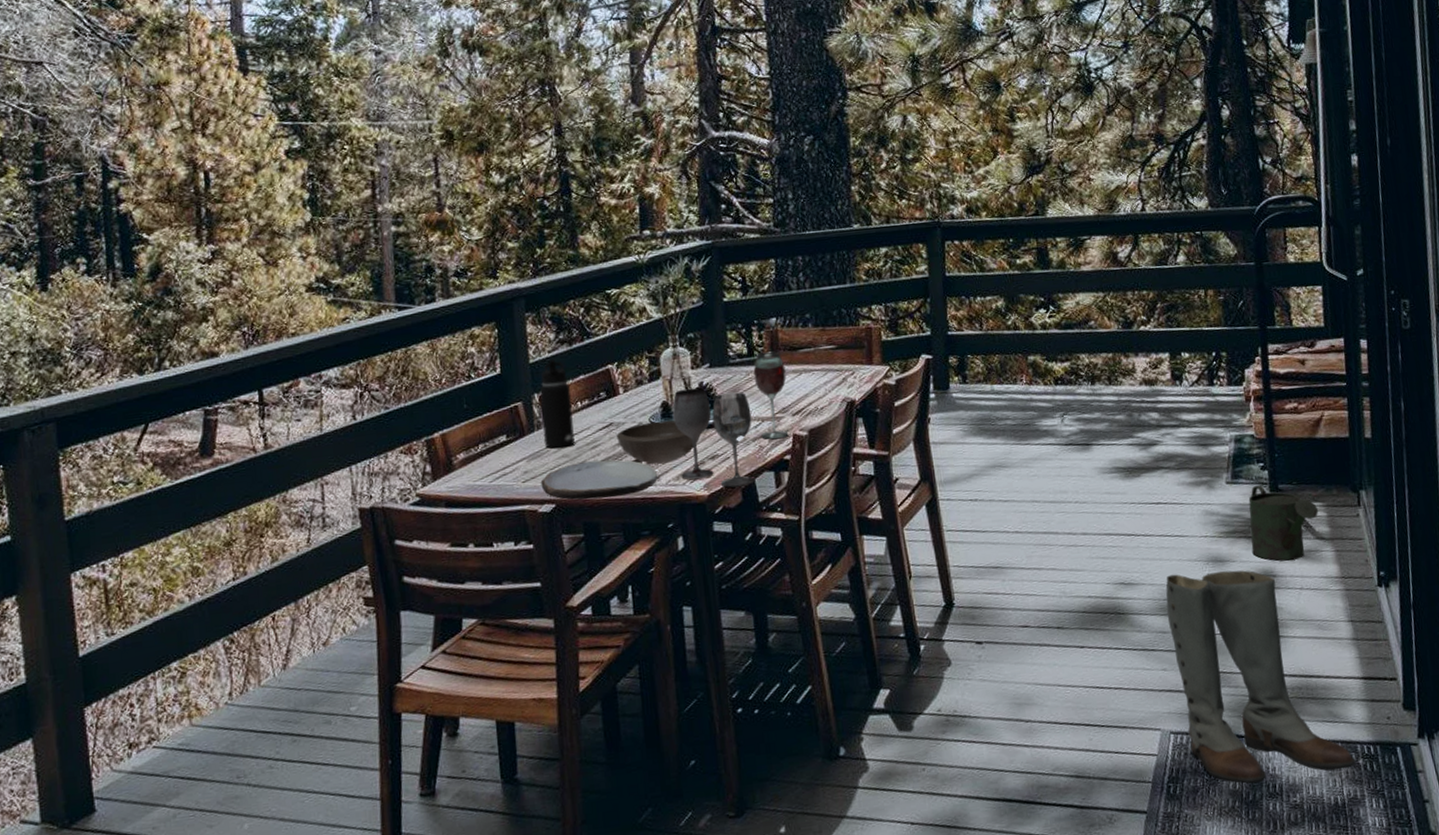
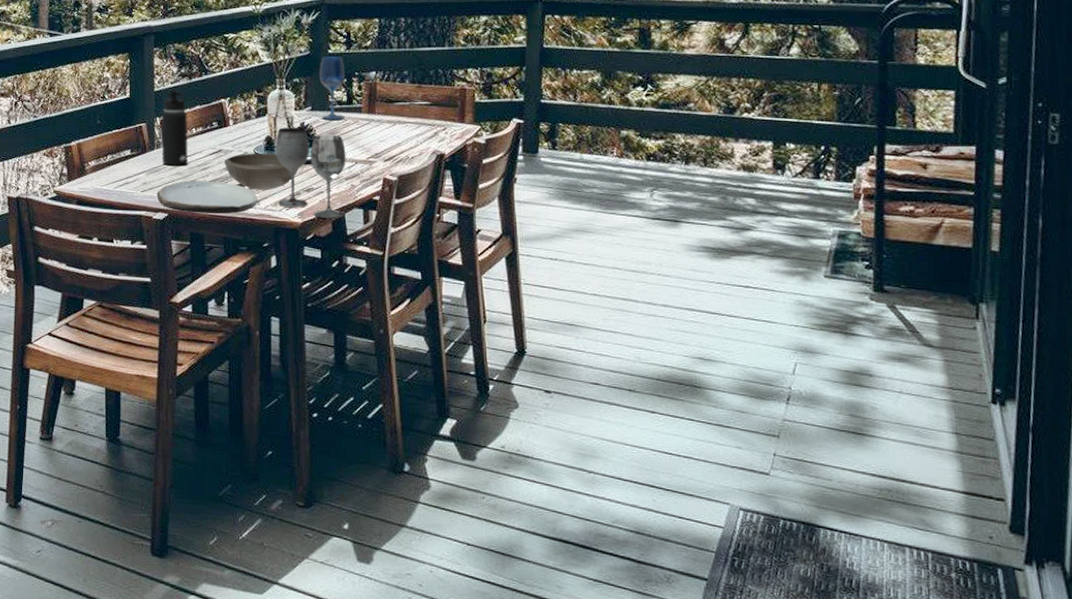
wineglass: none [715,304,745,377] -> present [319,55,345,121]
wineglass: present [753,351,789,439] -> none [351,102,381,181]
boot: present [1165,570,1356,784] -> none [746,357,947,579]
watering can: present [1248,485,1319,561] -> none [847,284,929,362]

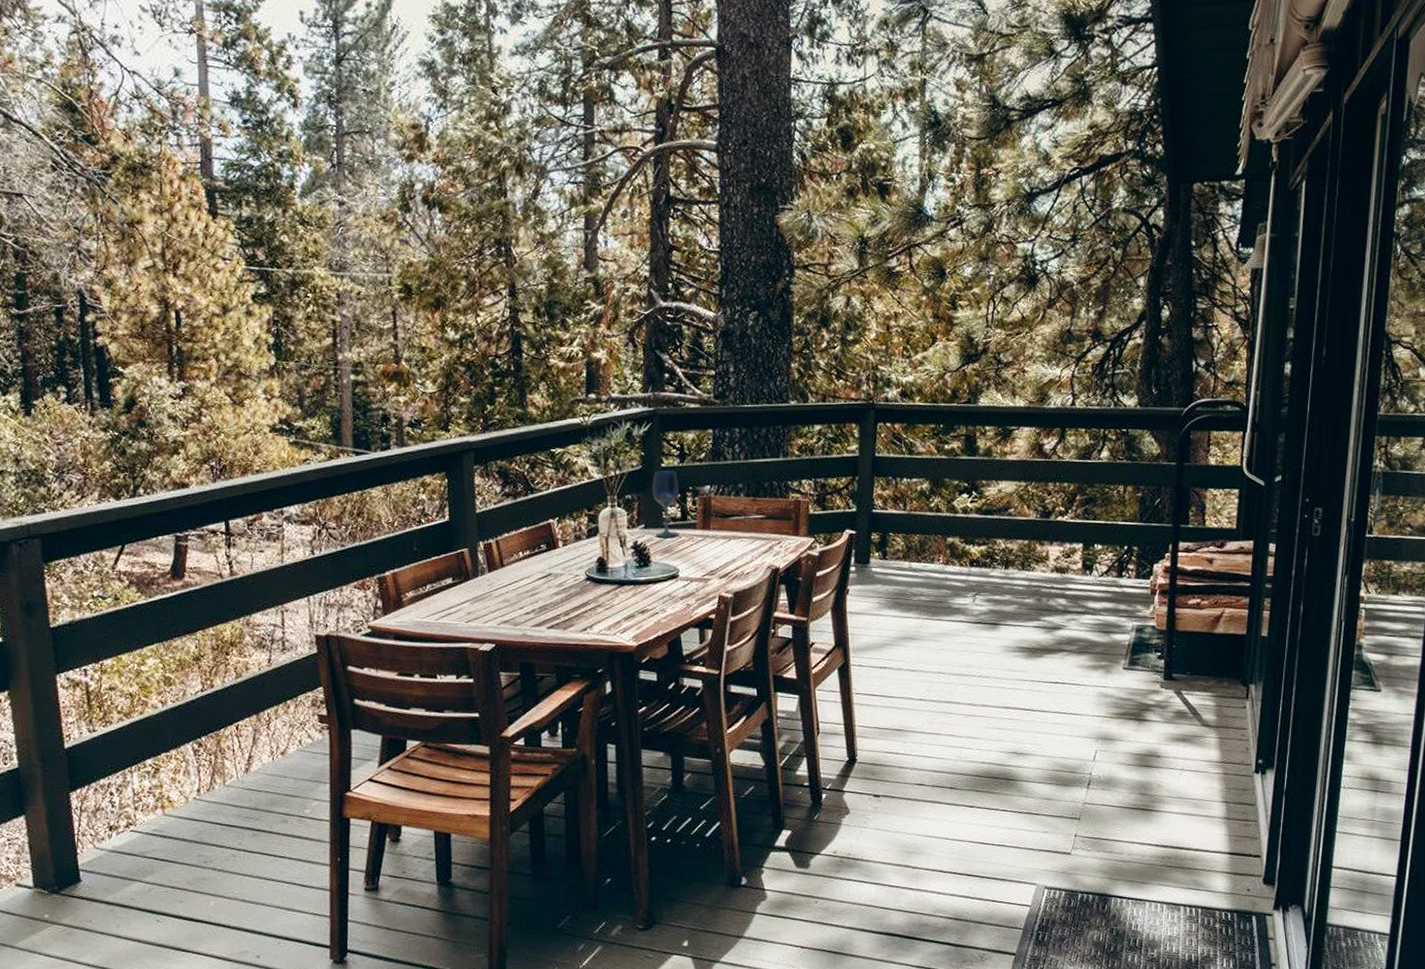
plate: present [156,181,258,213] -> none [482,607,591,642]
water bottle: present [161,89,188,166] -> none [485,510,515,593]
bowl: present [223,153,299,190] -> none [553,574,633,615]
wineglass: present [274,127,346,219] -> none [607,546,681,641]

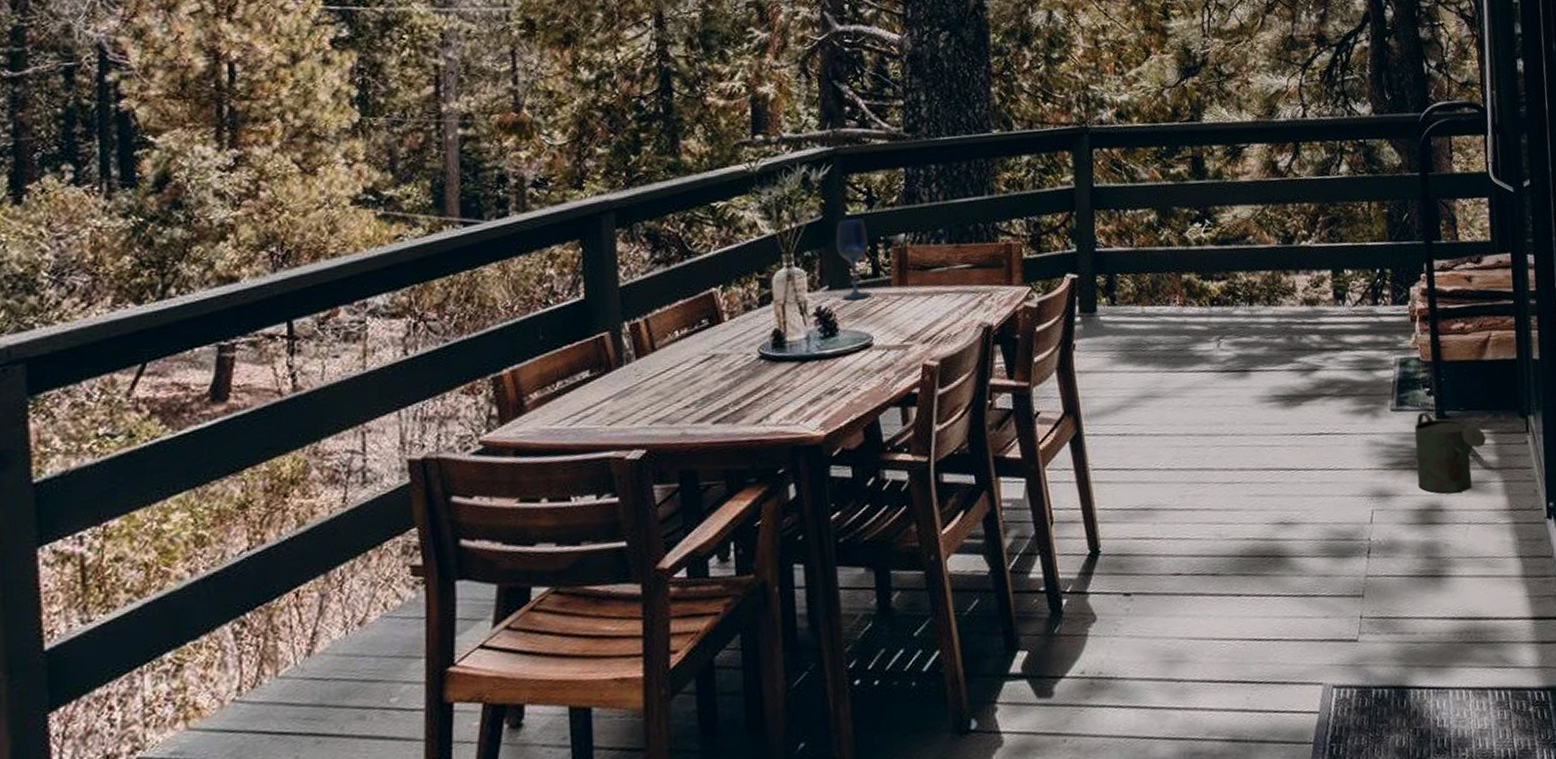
watering can: none [1140,673,1208,744] -> present [1414,412,1487,494]

